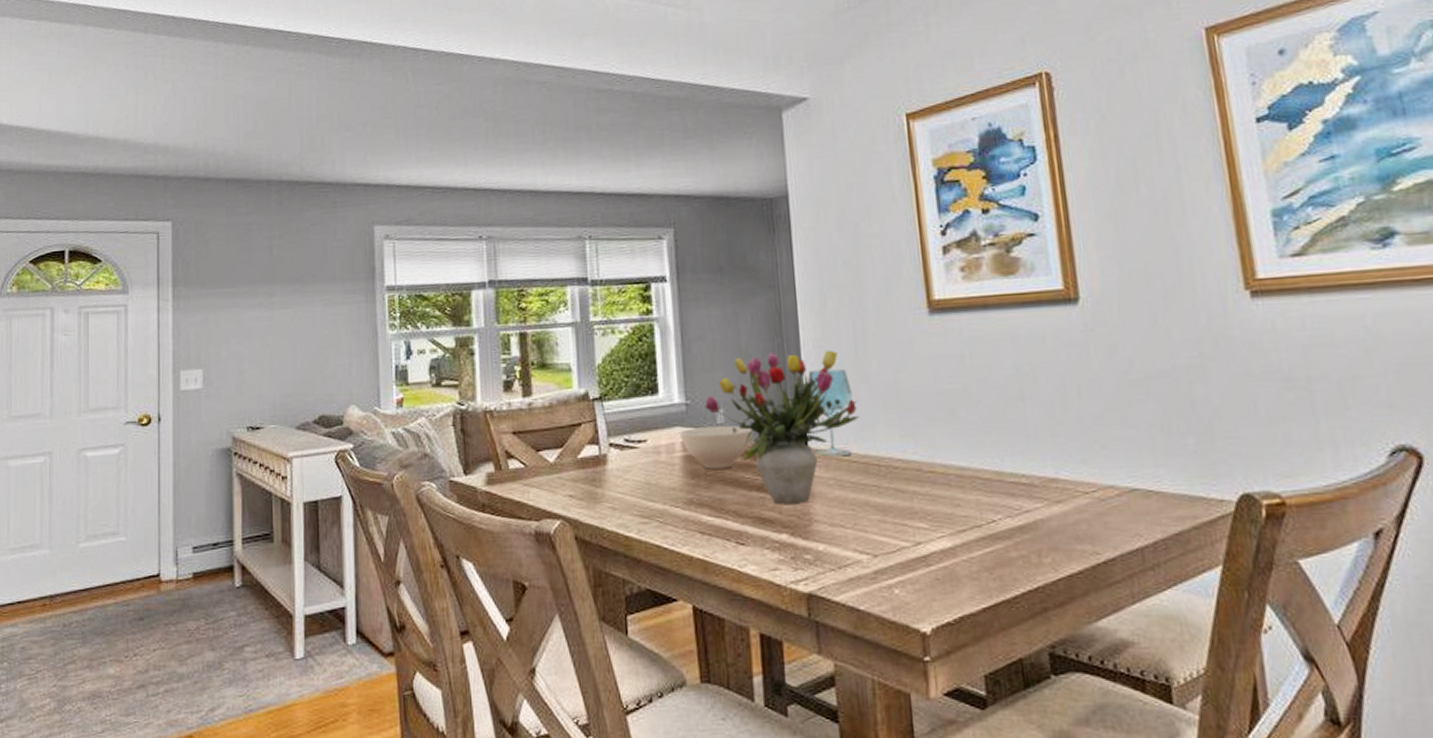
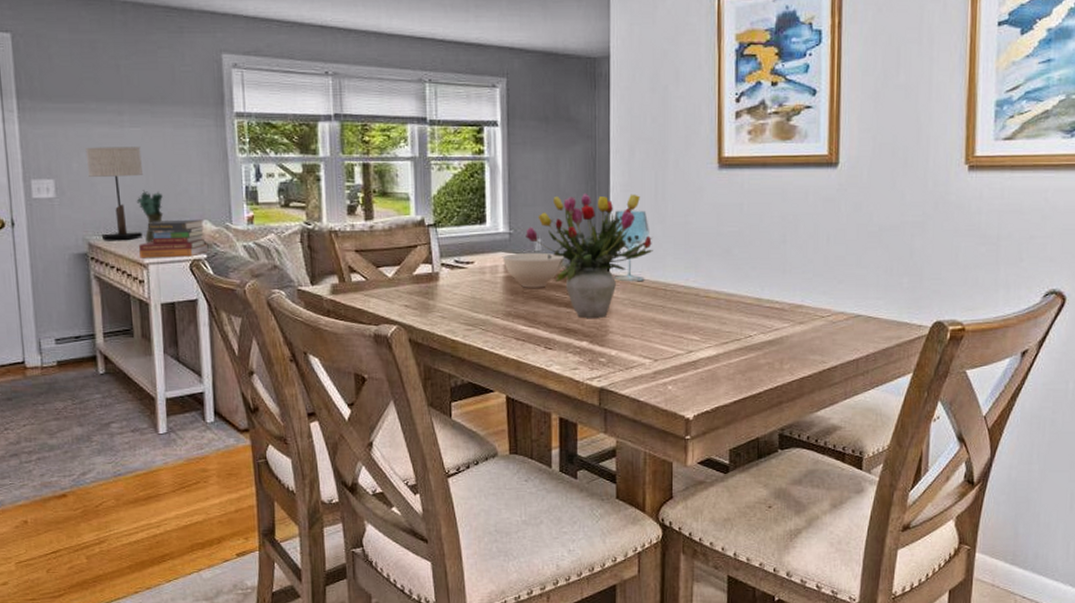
table lamp: none [235,329,292,434] -> present [85,146,144,241]
vase: none [283,375,310,435] -> present [136,190,164,244]
books: none [284,405,355,452] -> present [139,219,209,258]

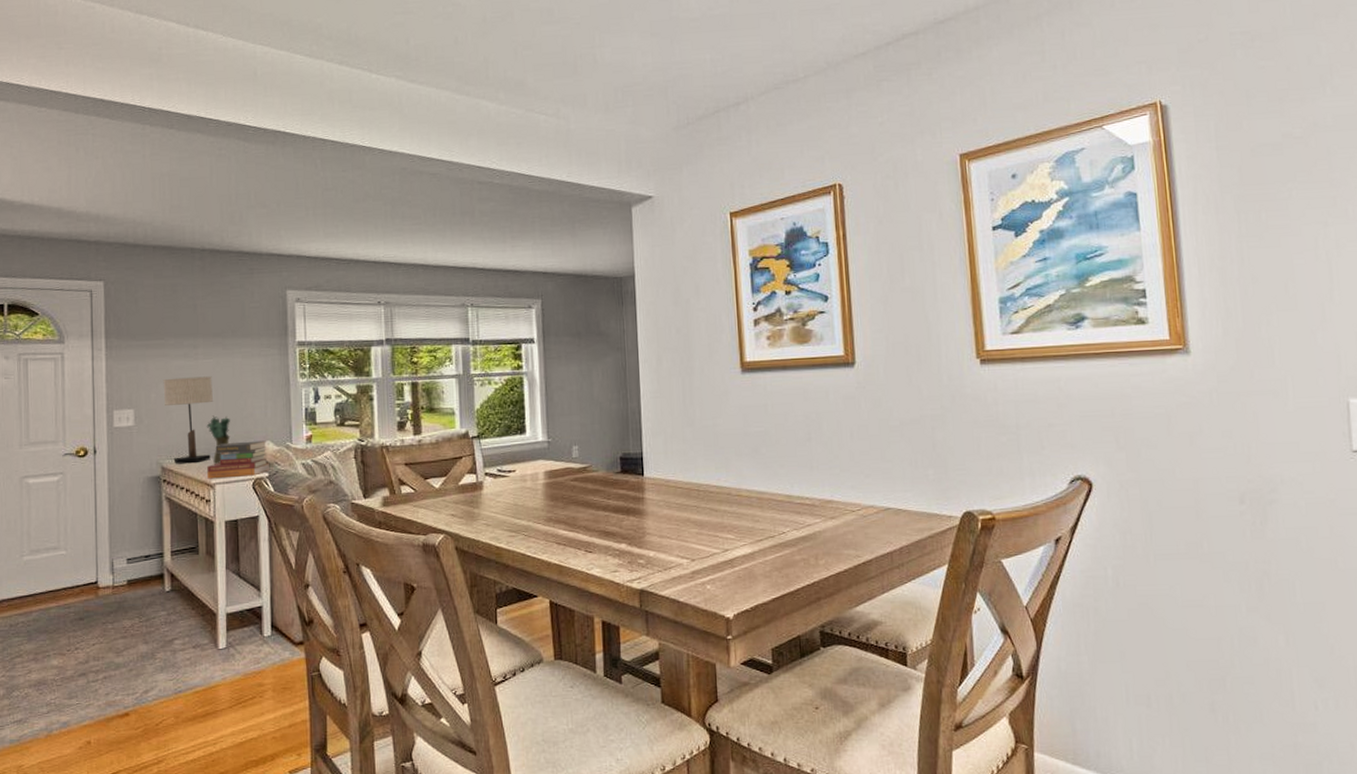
bowl: present [502,253,565,289] -> none [542,459,601,495]
flower arrangement: present [526,193,653,318] -> none [563,400,685,521]
wine glass: present [613,210,649,282] -> none [645,415,680,484]

